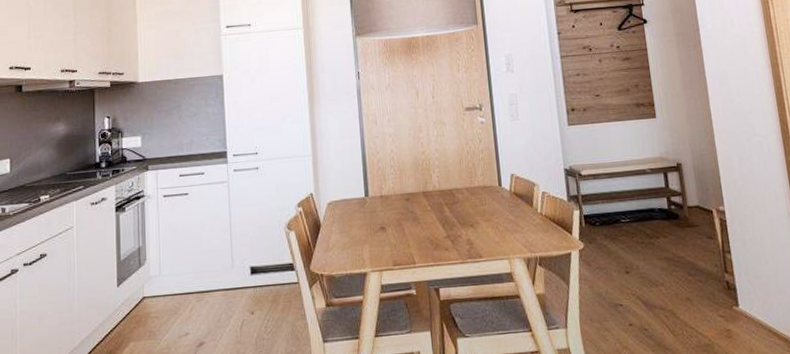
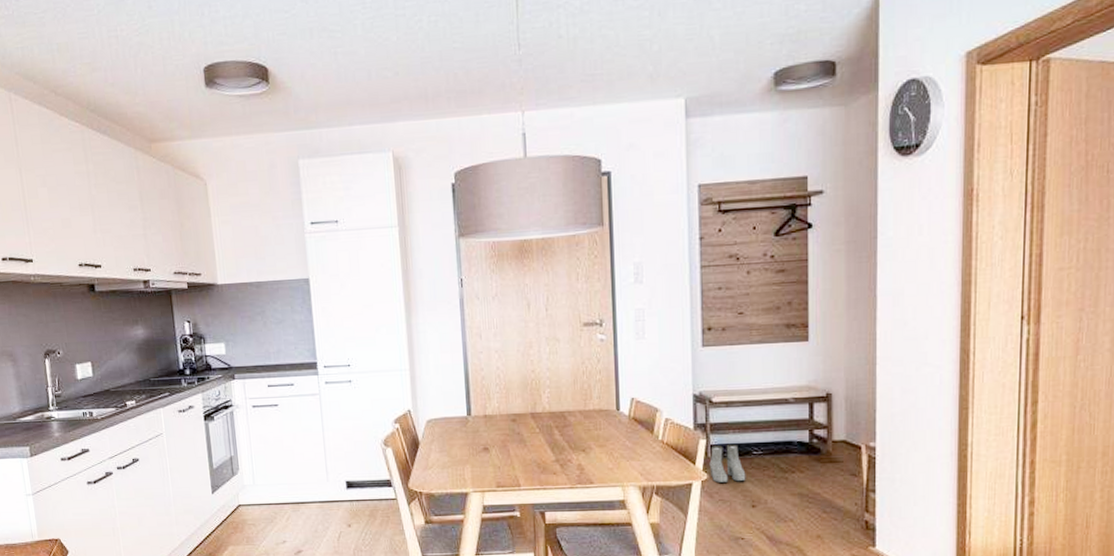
boots: none [584,214,618,252] -> present [709,445,746,484]

